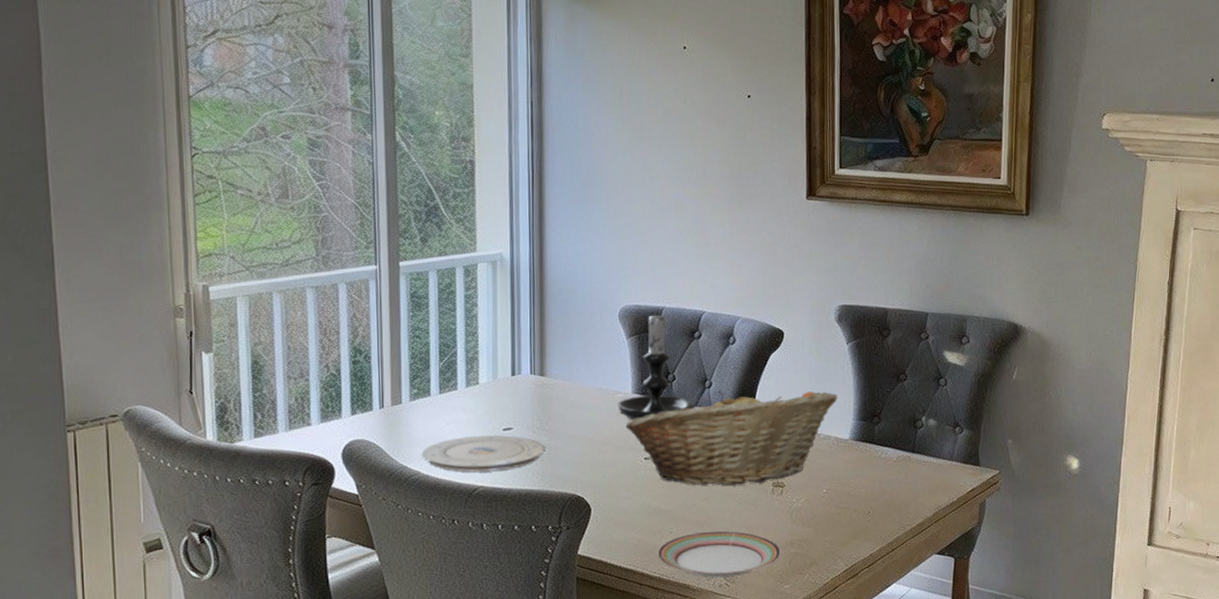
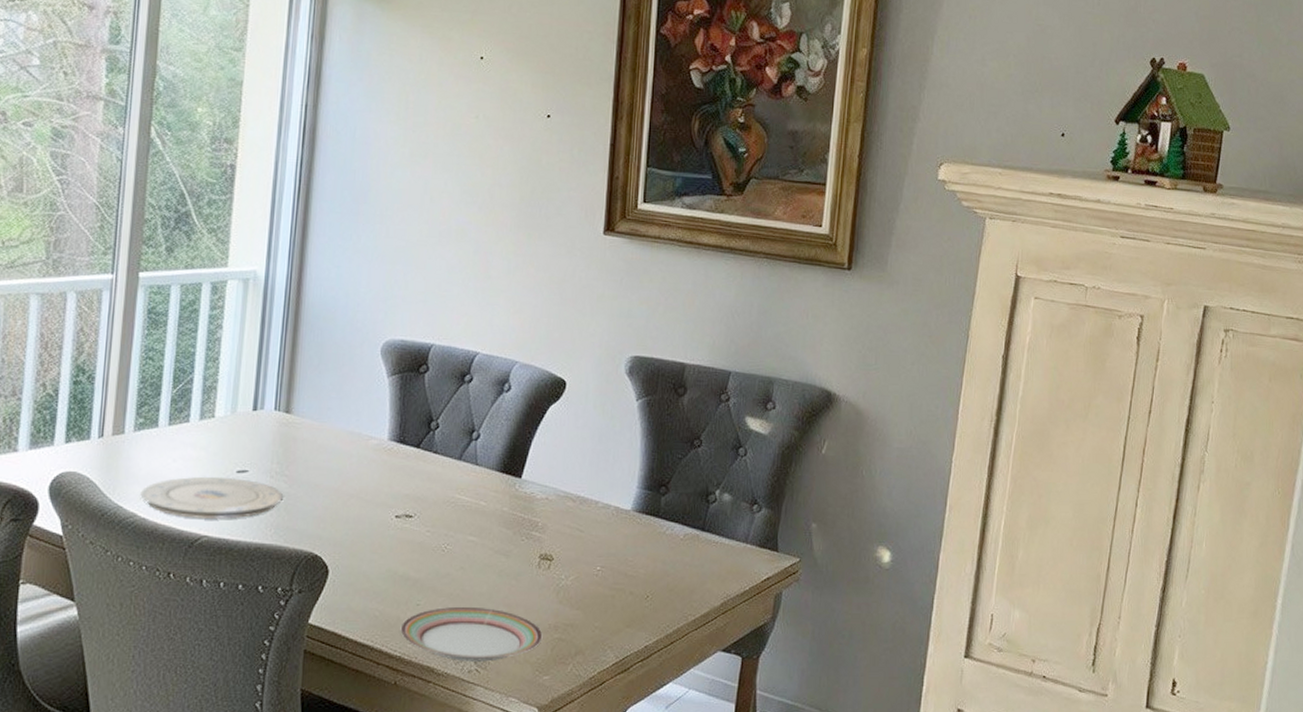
candle holder: present [617,309,697,420] -> none [370,346,461,471]
fruit basket: present [625,389,838,486] -> none [377,443,622,555]

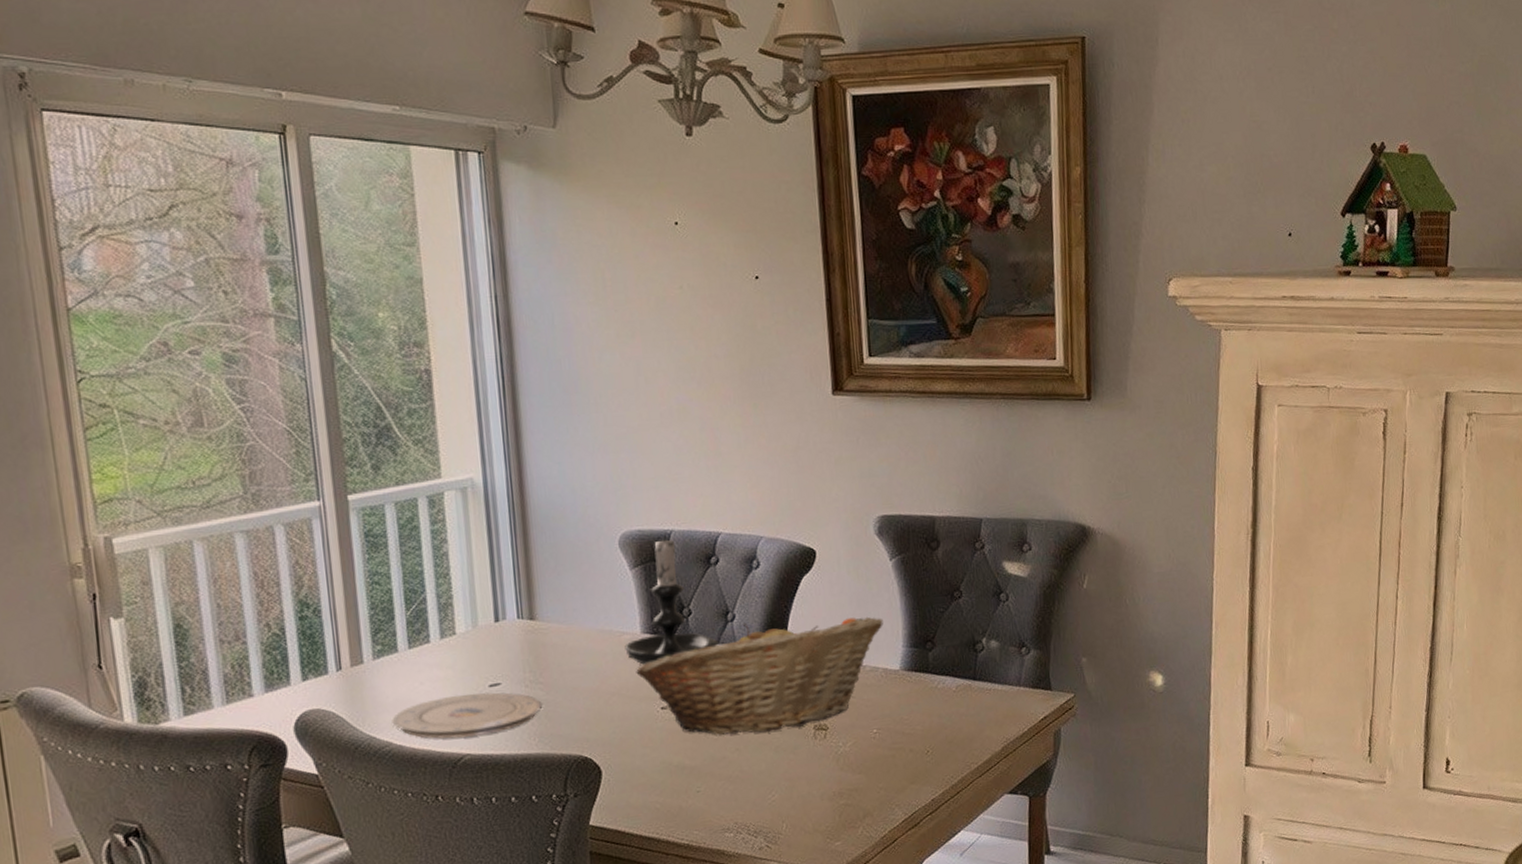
candle holder: none [370,346,461,471] -> present [624,532,720,665]
fruit basket: none [377,443,622,555] -> present [636,616,883,735]
plate: present [400,606,543,662] -> none [683,785,829,840]

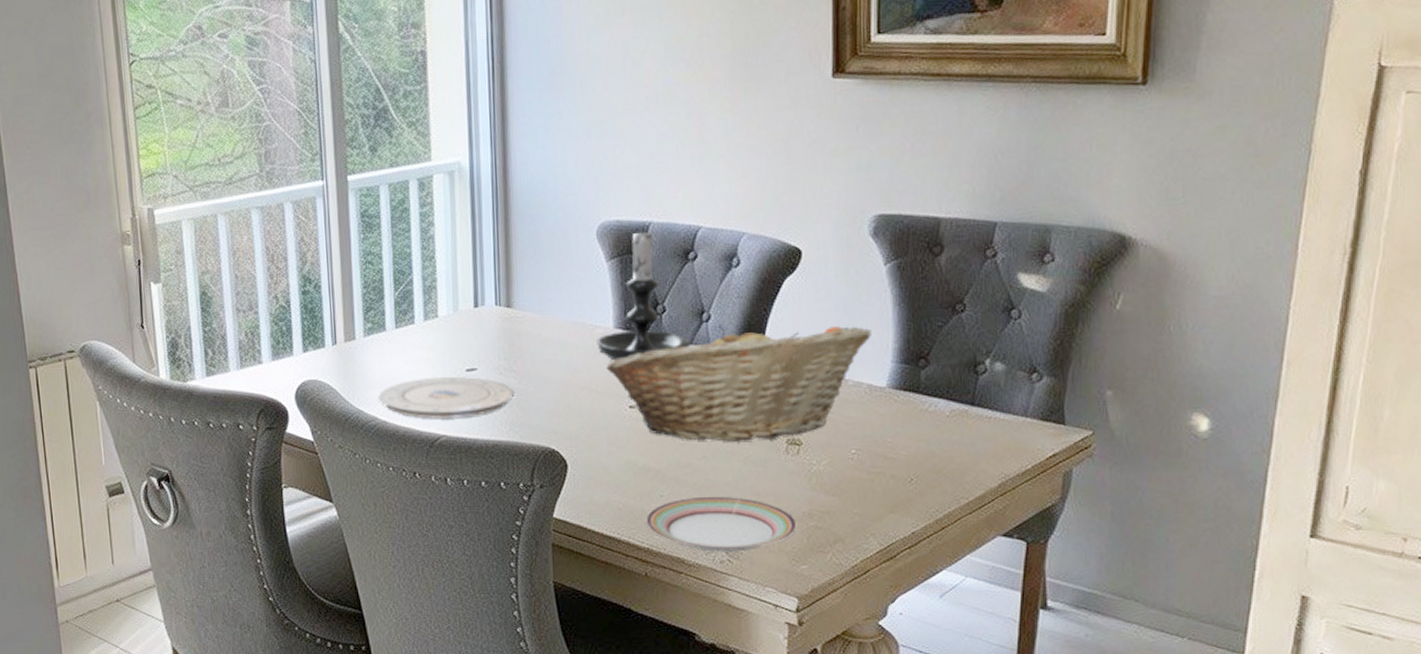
plate: none [683,785,829,840] -> present [645,496,797,552]

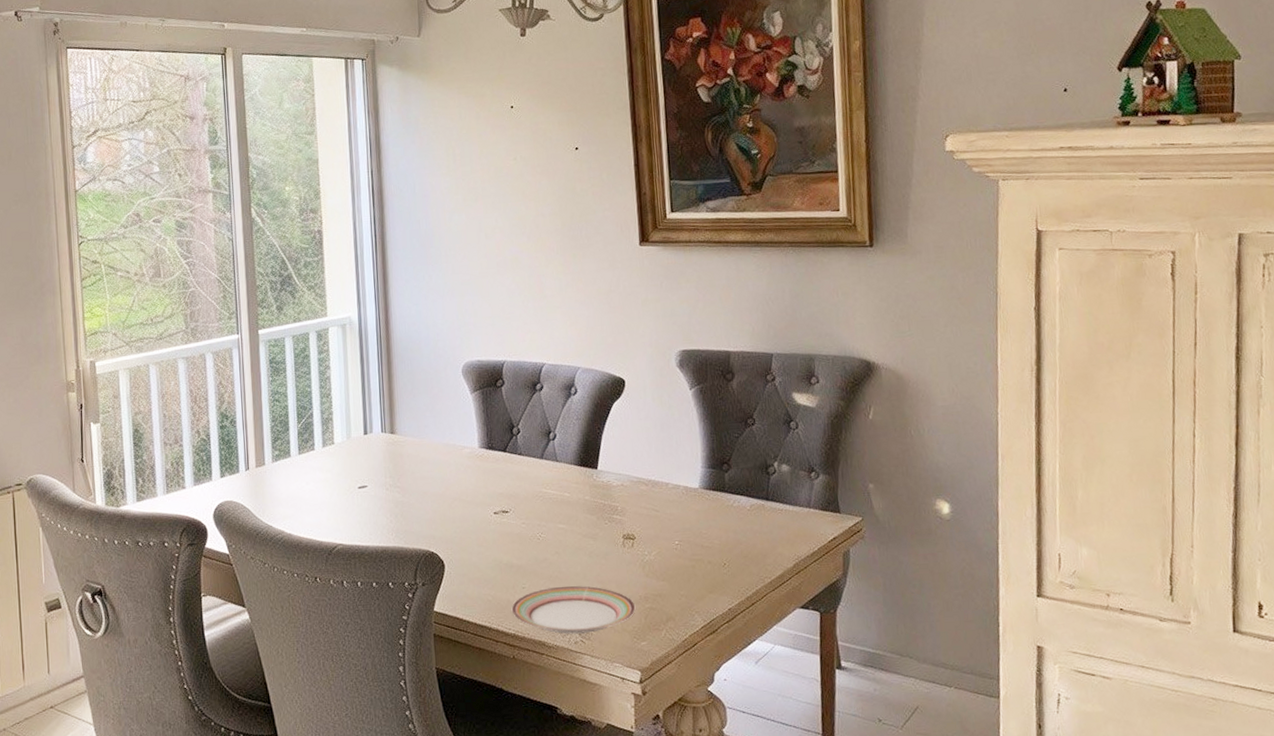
plate: present [378,376,515,419] -> none [284,493,399,530]
candle holder: present [596,224,693,361] -> none [465,363,543,475]
fruit basket: present [606,323,871,442] -> none [474,439,684,539]

